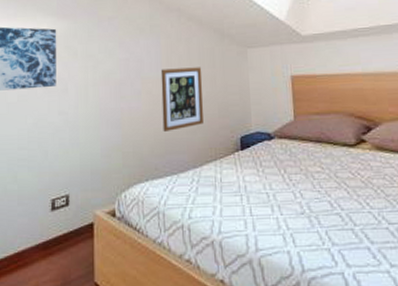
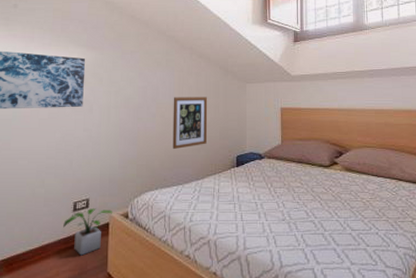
potted plant: none [41,206,99,263] -> present [63,208,115,256]

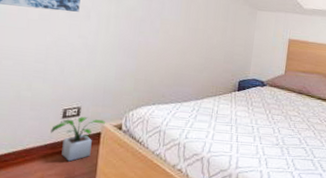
wall art: present [172,97,208,149] -> none [174,14,216,68]

